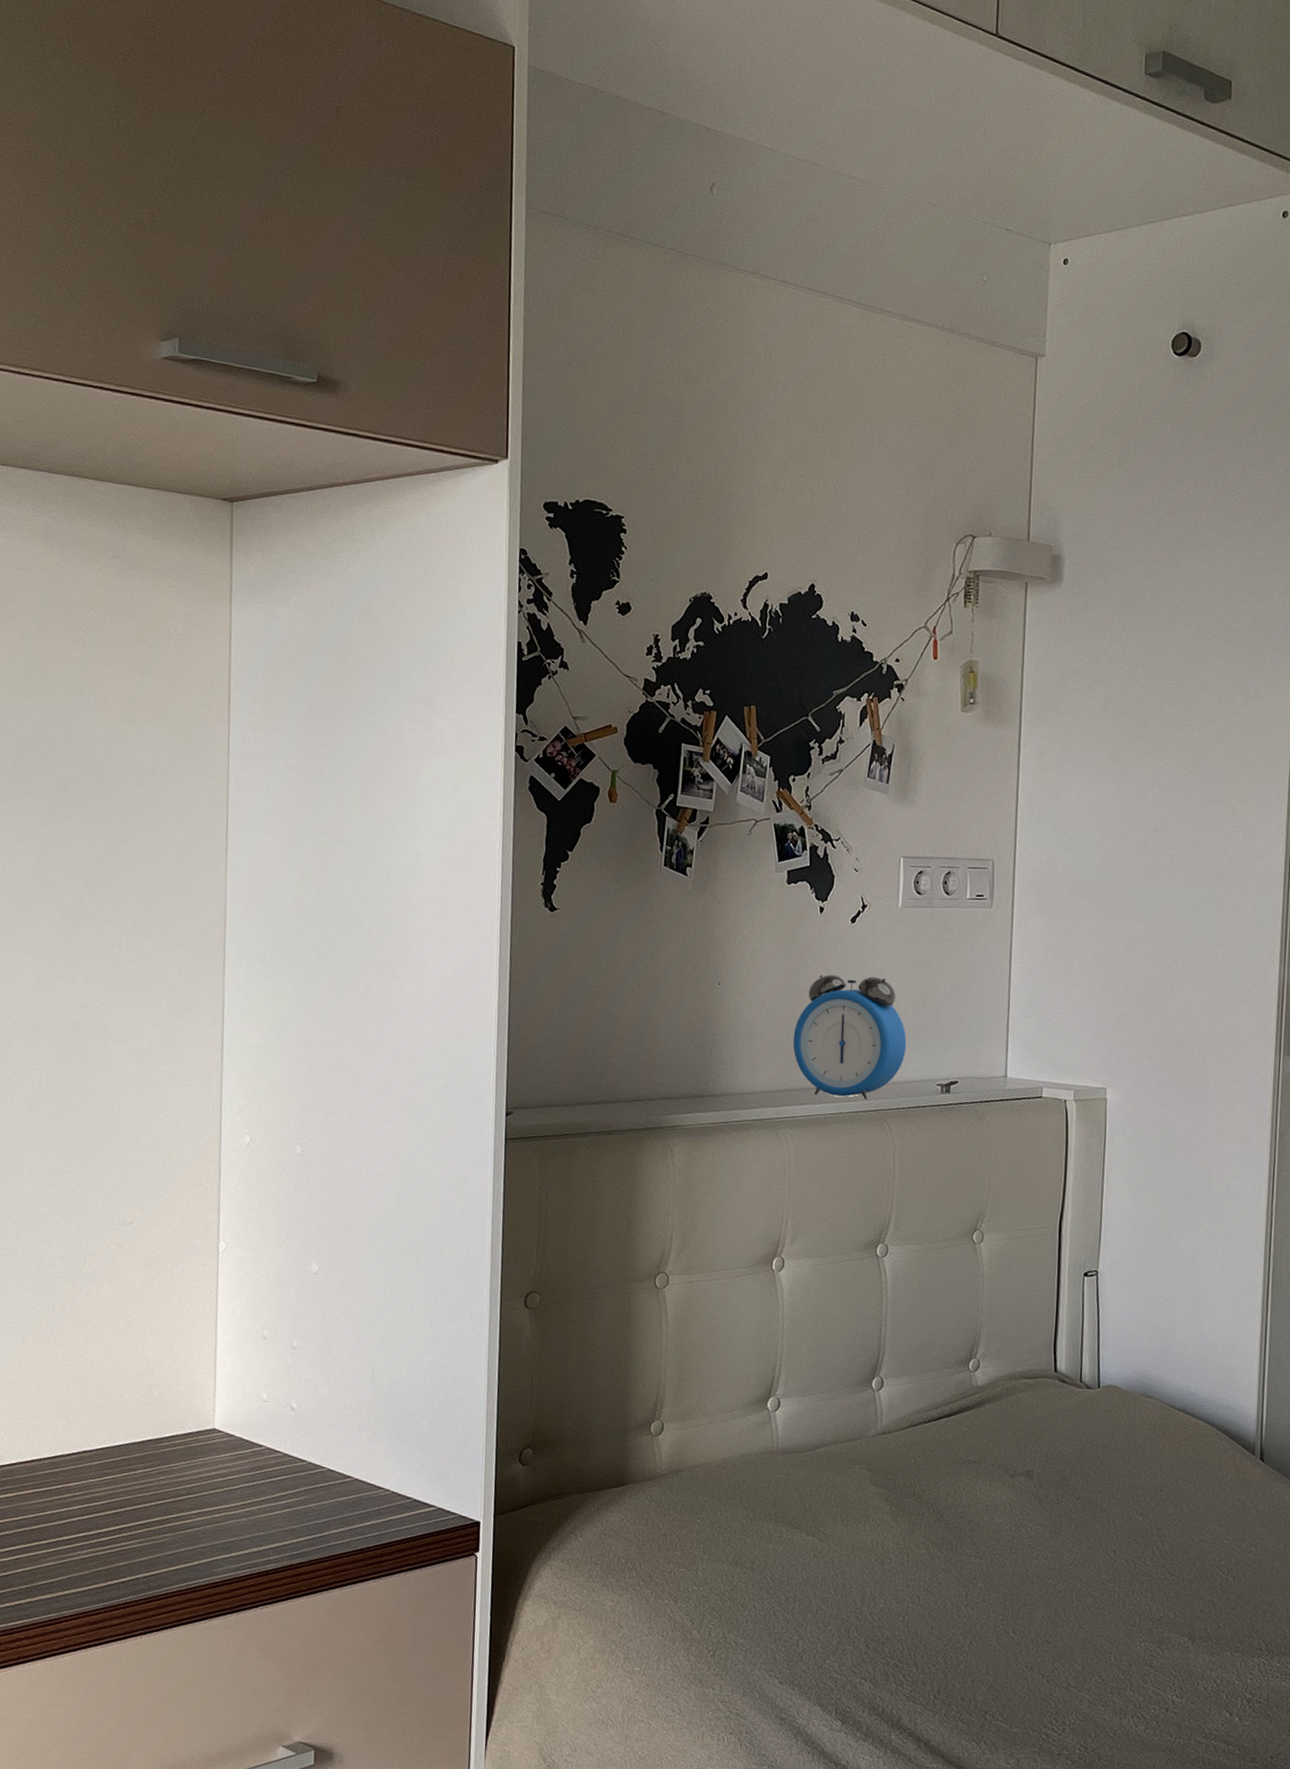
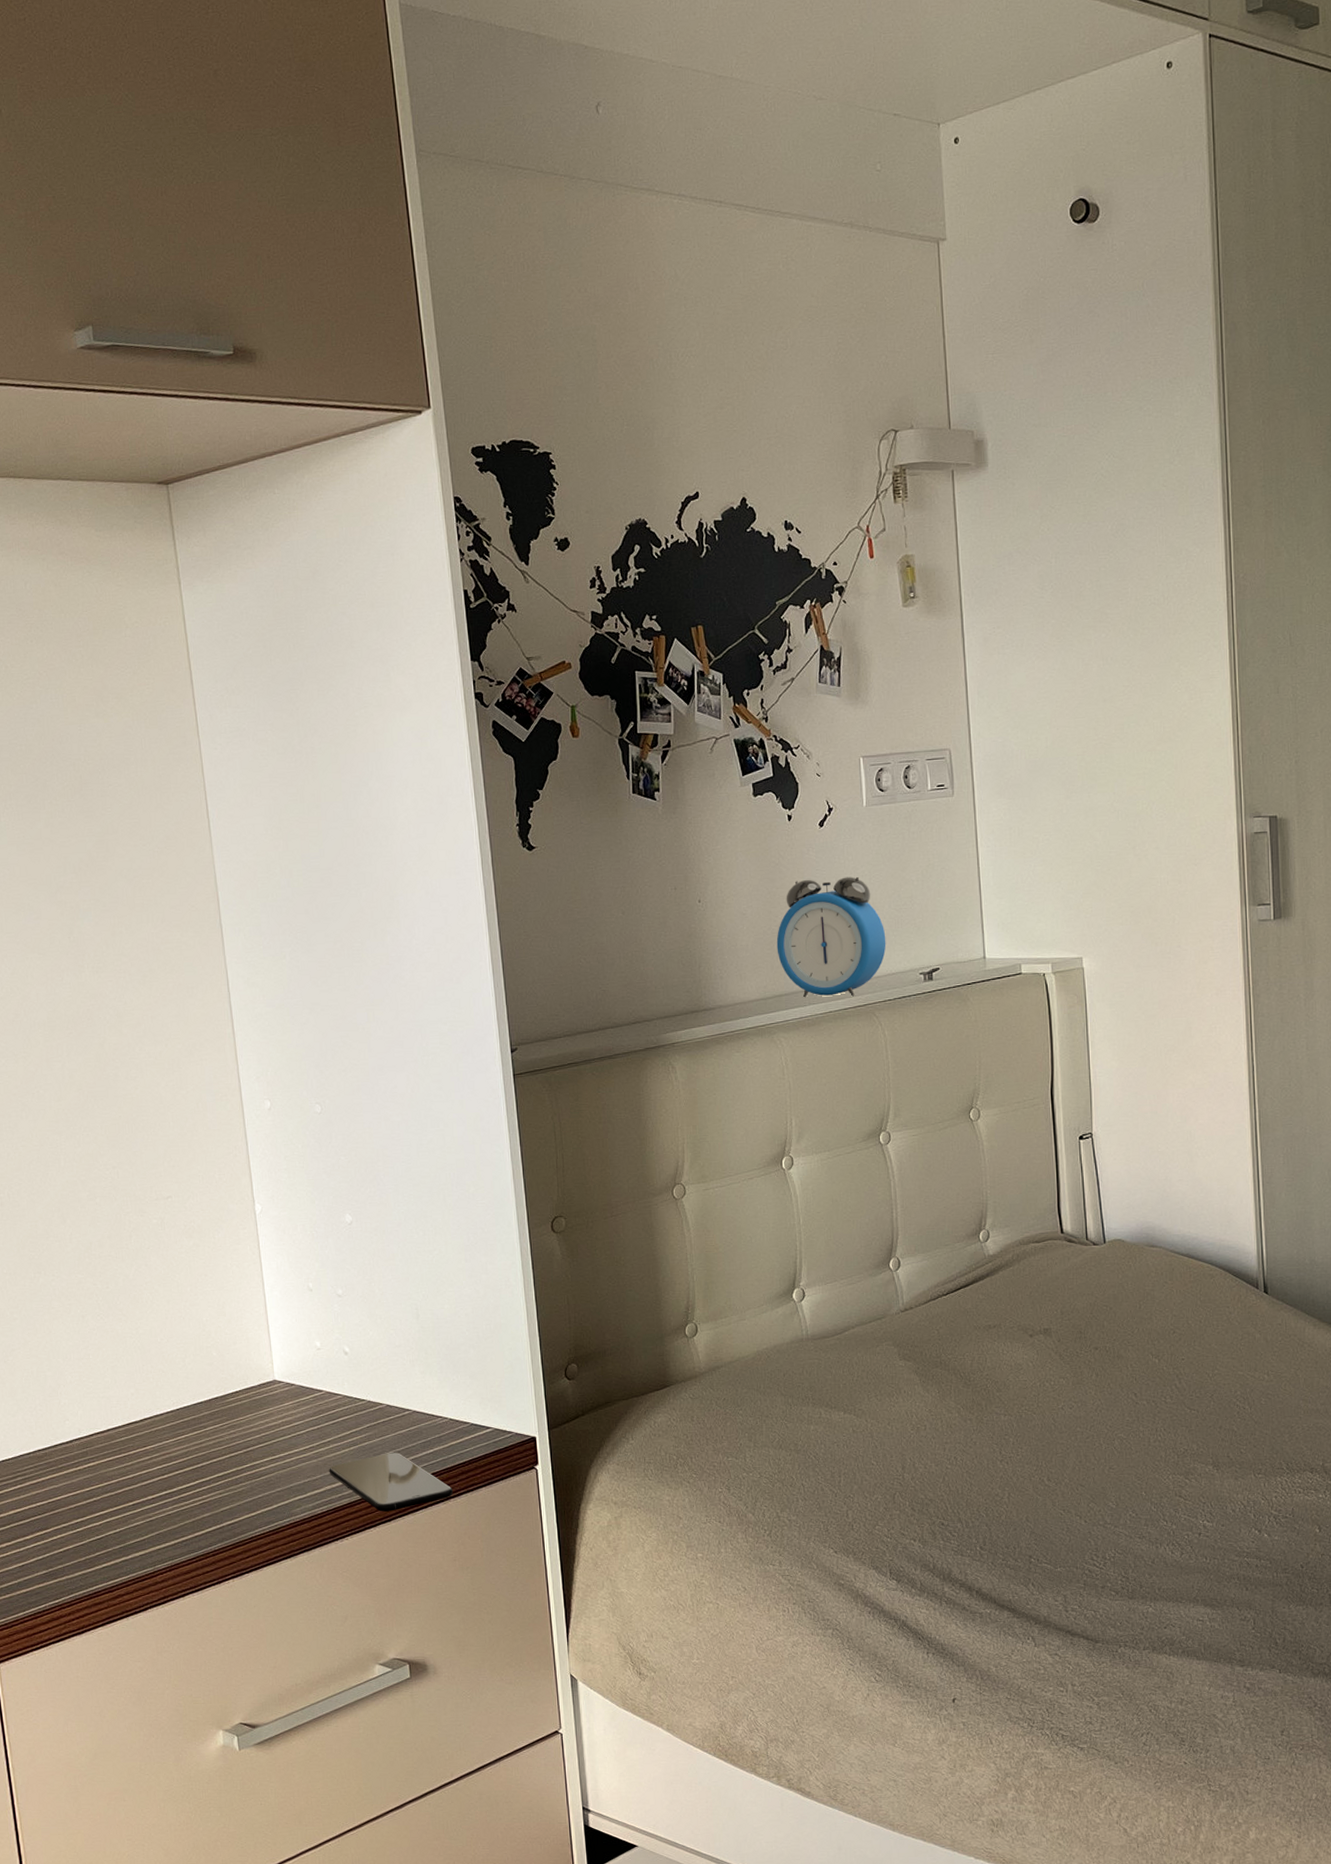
smartphone: none [258,1520,386,1584] -> present [329,1452,454,1513]

